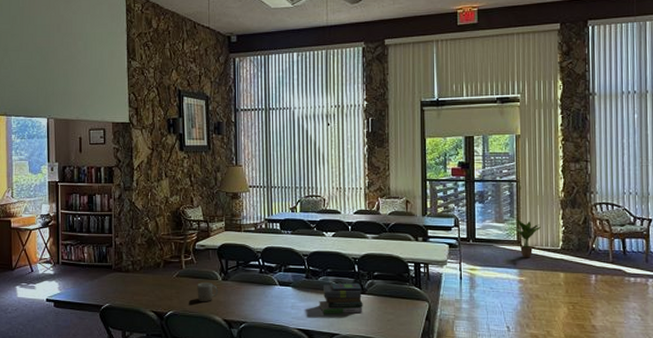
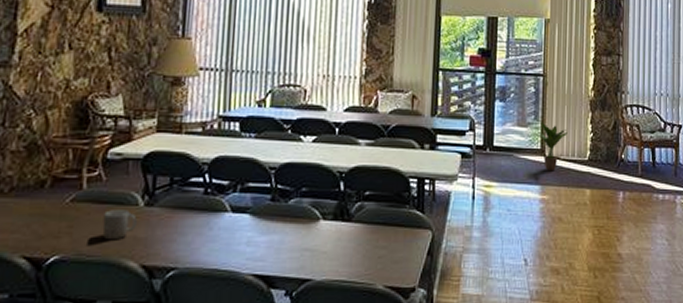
books: present [319,282,363,314] -> none [286,206,348,252]

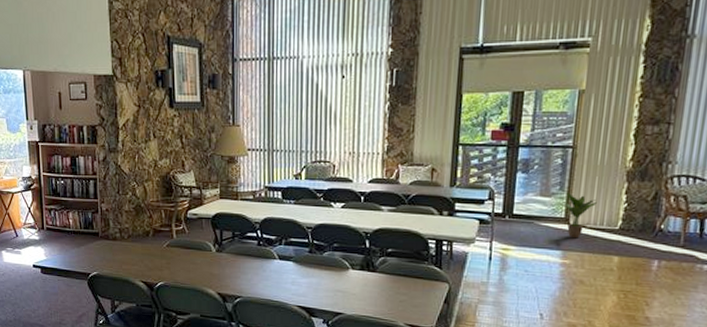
mug: present [102,210,137,239] -> none [189,253,211,274]

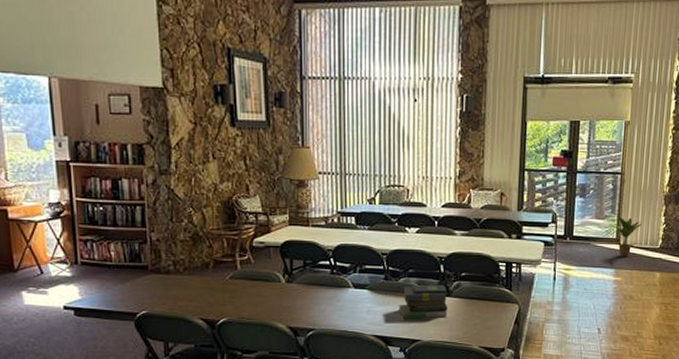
books: none [322,259,373,293] -> present [399,284,448,319]

